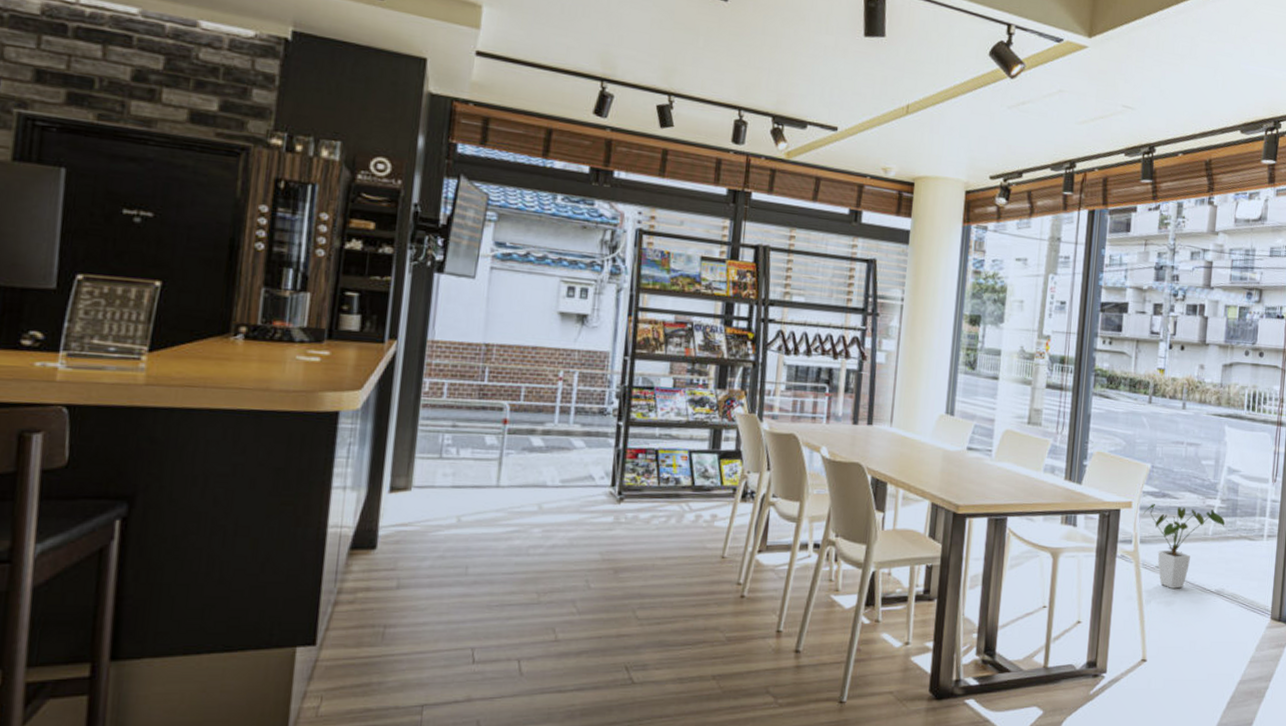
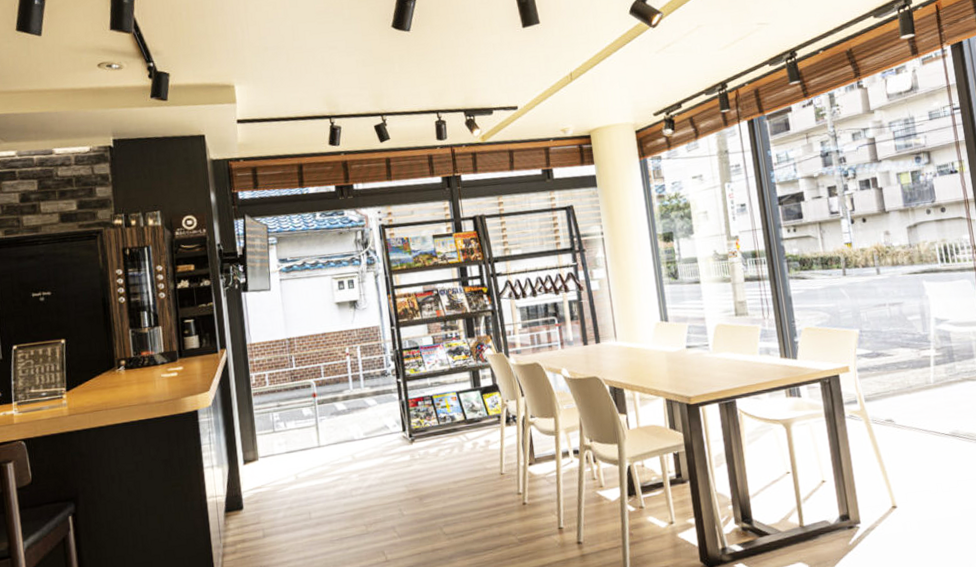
house plant: present [1143,503,1225,589] -> none [861,359,945,438]

